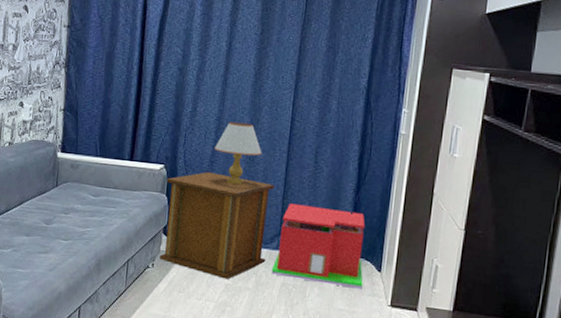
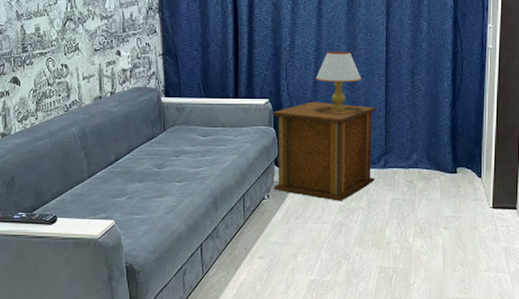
storage bin: present [271,203,365,289] -> none [381,123,466,196]

